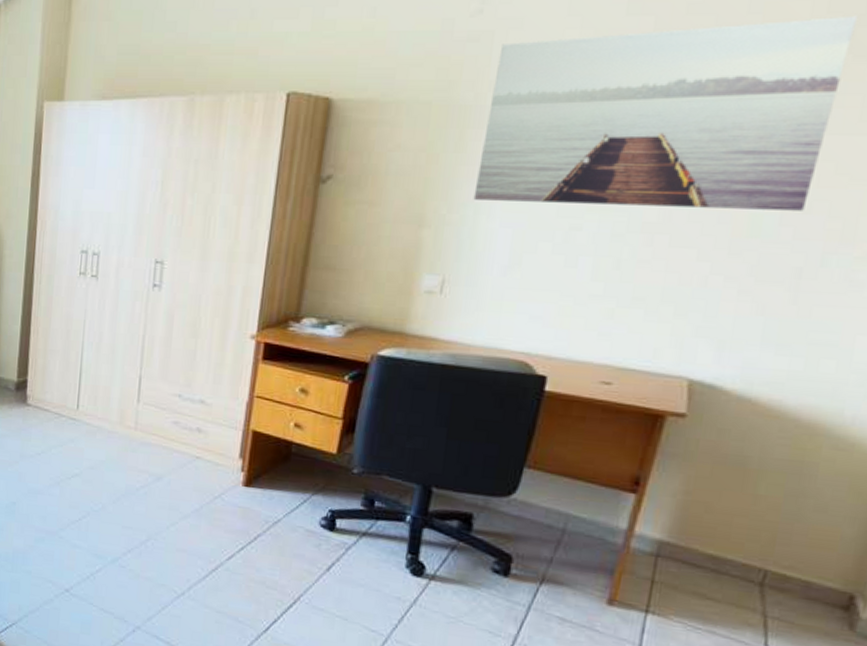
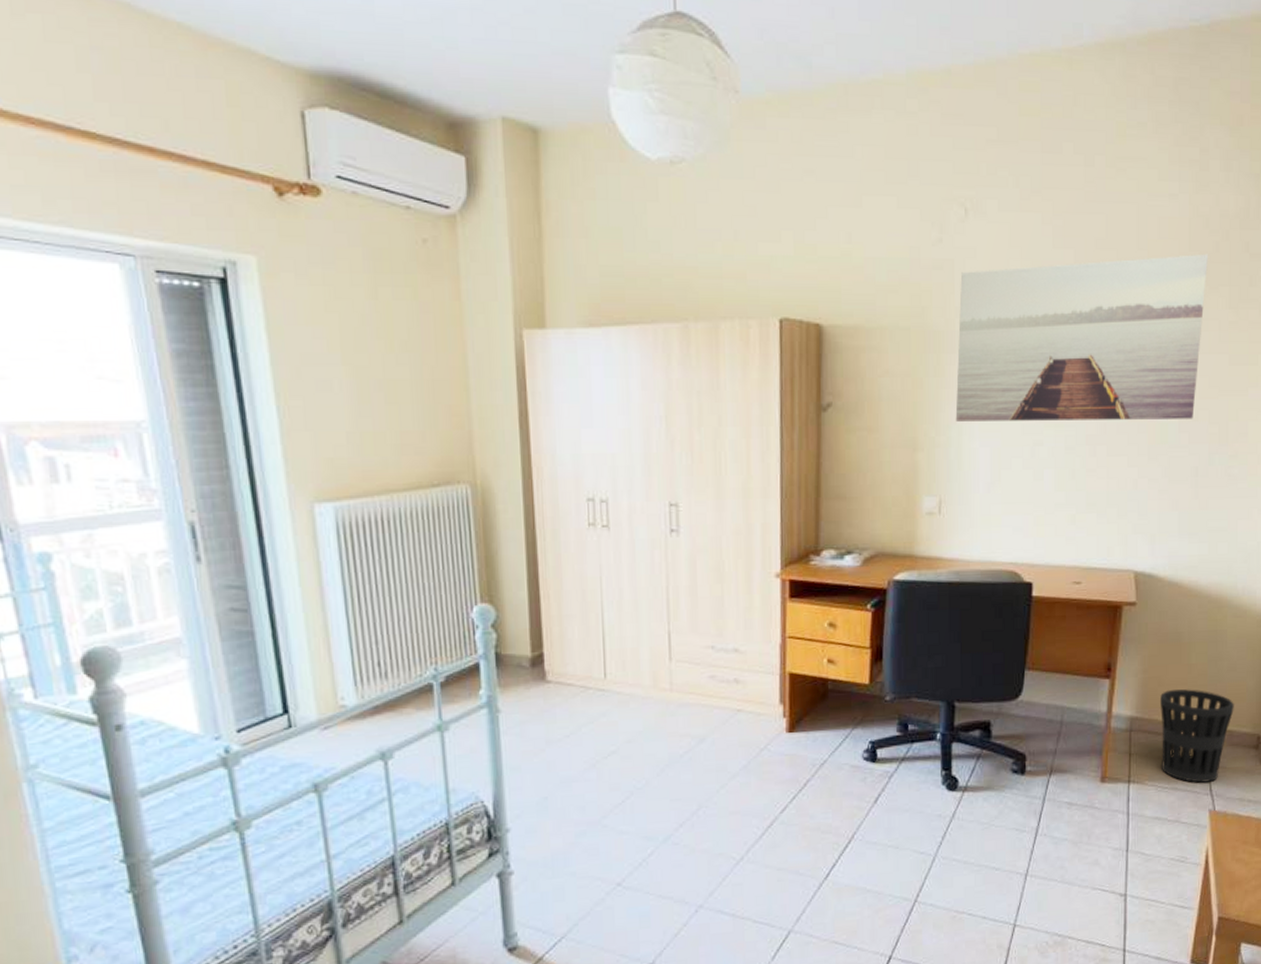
wastebasket: none [696,519,818,636] -> present [1160,689,1234,783]

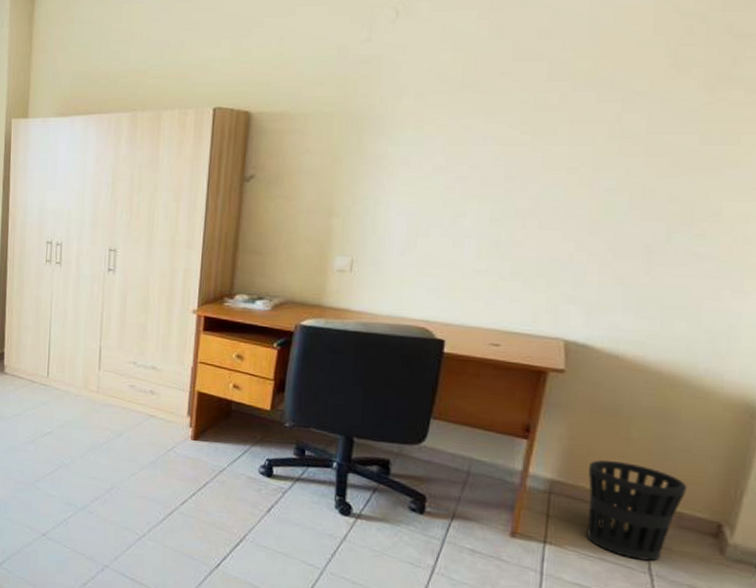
wall art: present [955,253,1209,421] -> none [373,37,679,197]

